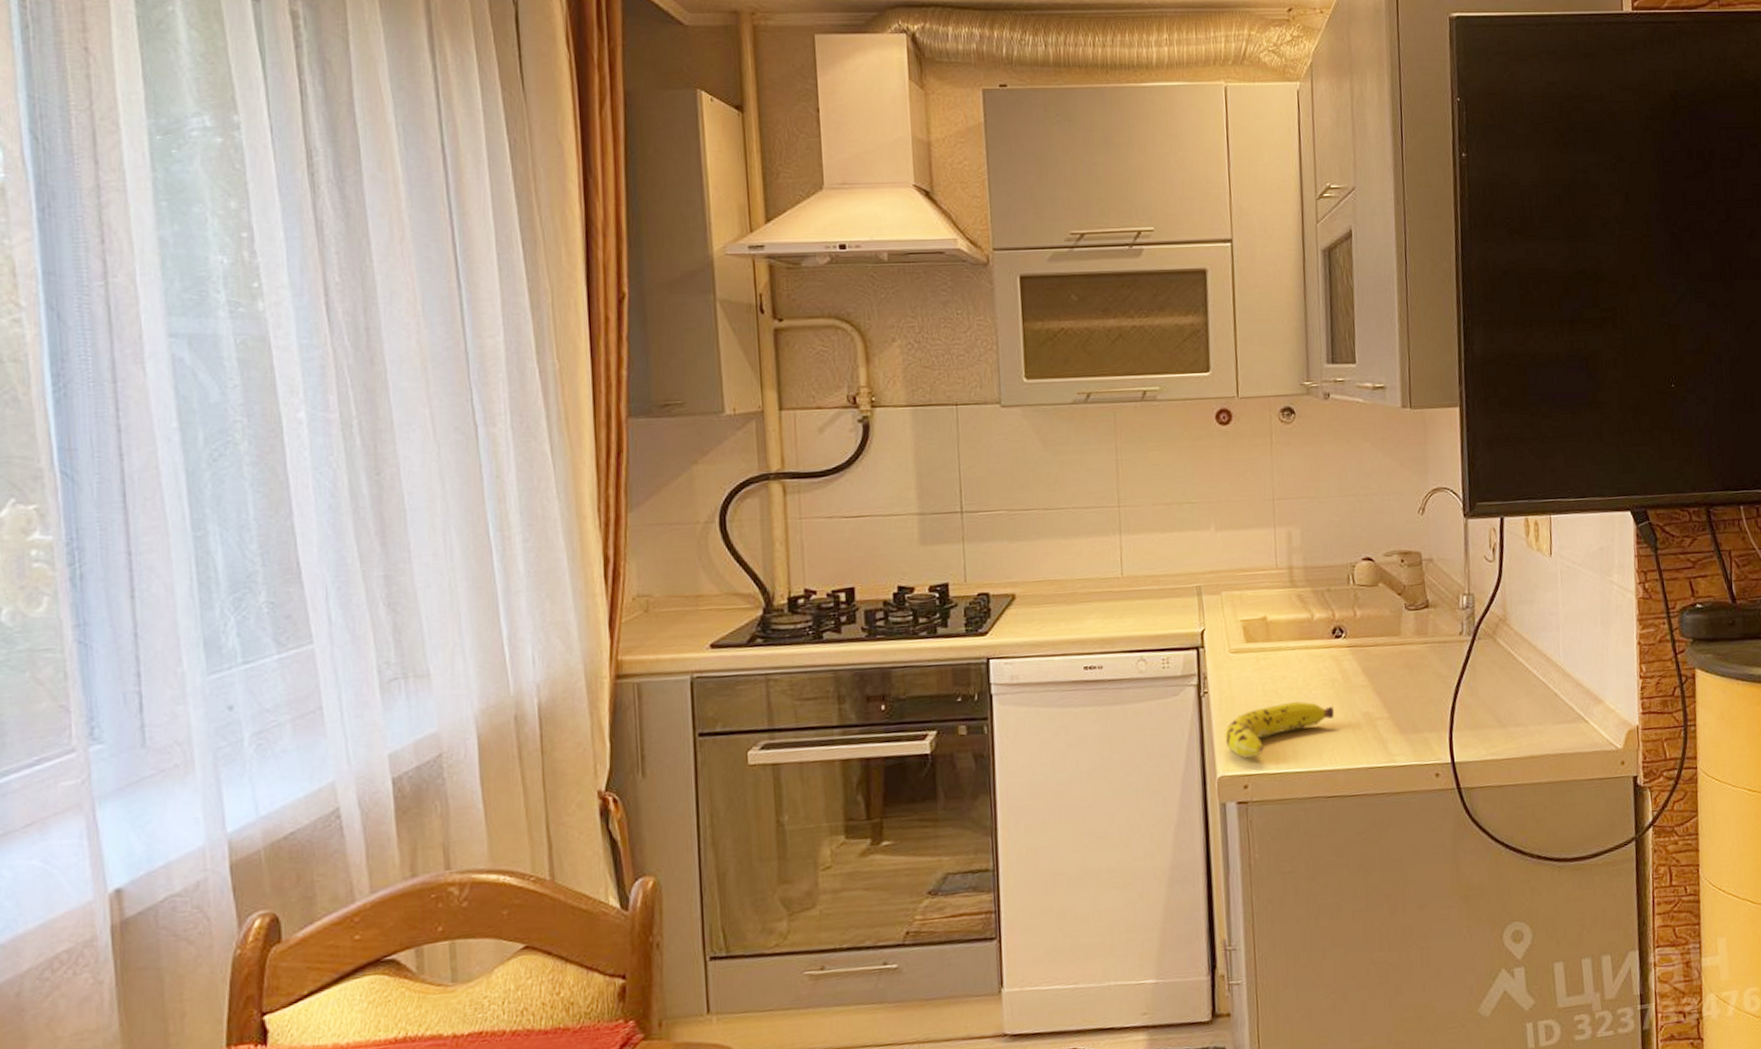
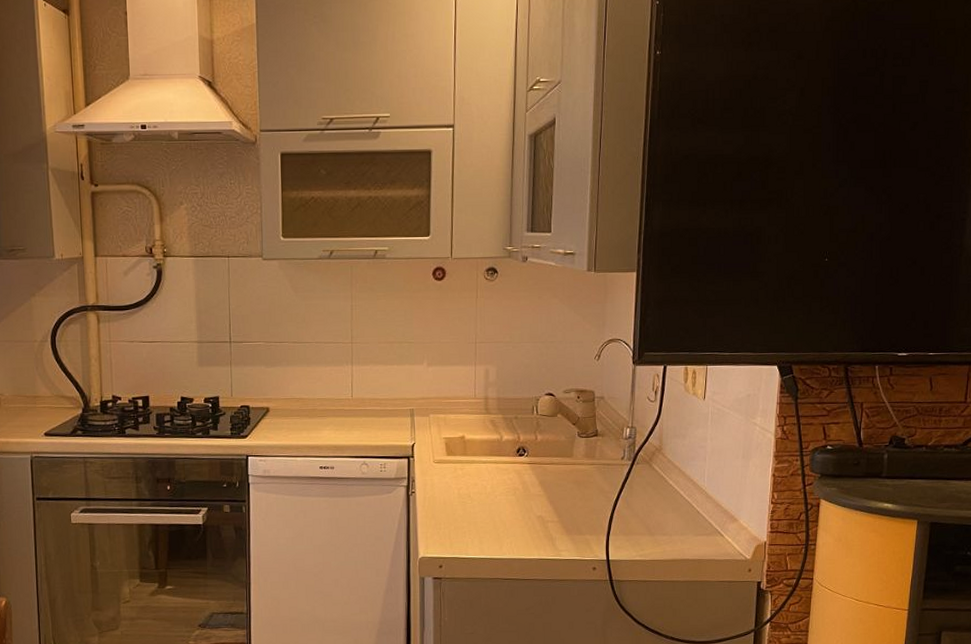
fruit: present [1224,701,1334,759] -> none [426,503,514,545]

